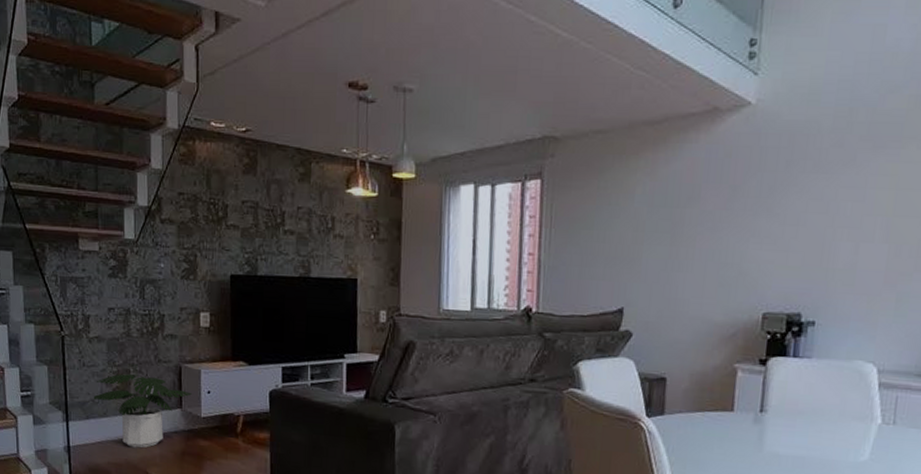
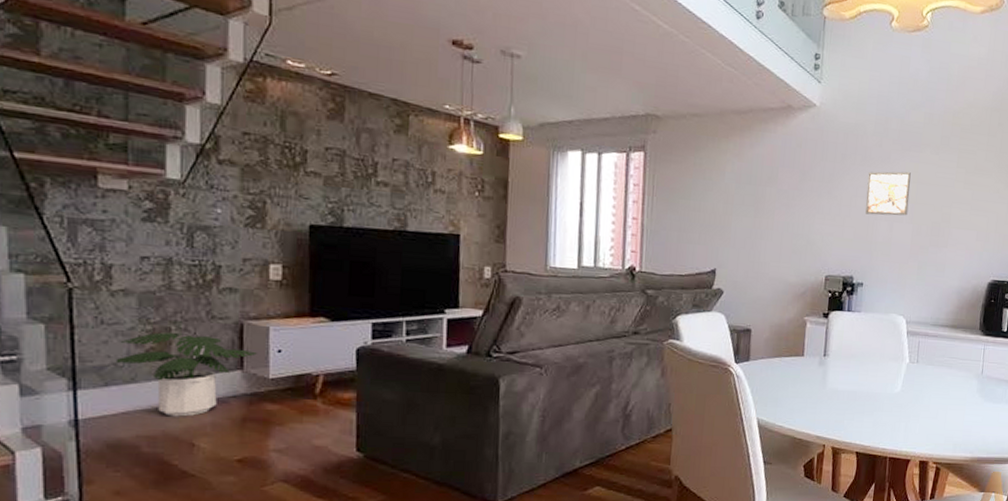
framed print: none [819,176,887,235] -> present [865,171,911,216]

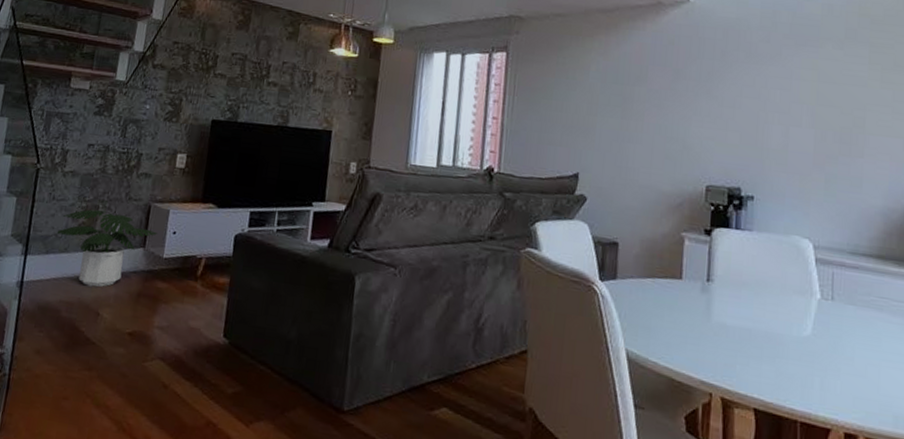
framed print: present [865,171,911,216] -> none [752,69,809,119]

